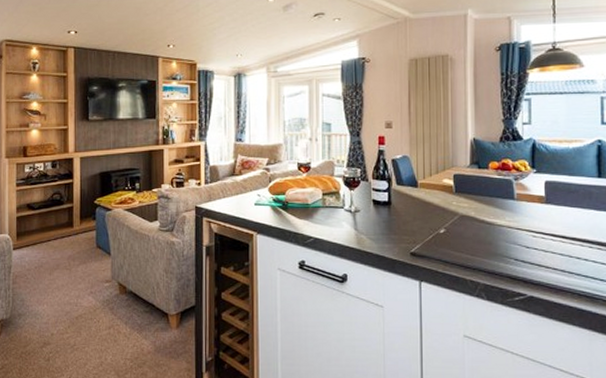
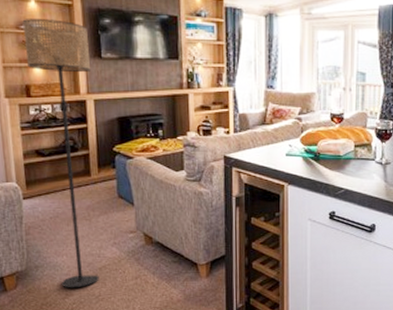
floor lamp: none [25,89,80,337] -> present [22,19,99,288]

